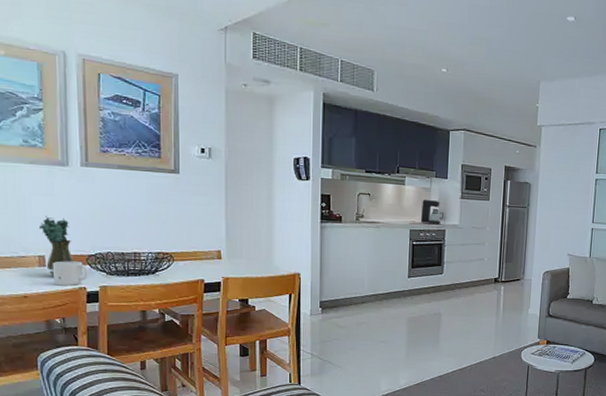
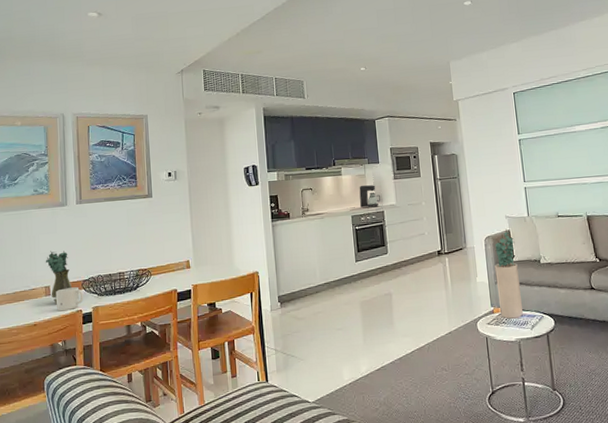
vase: none [546,266,571,352] -> present [495,228,524,319]

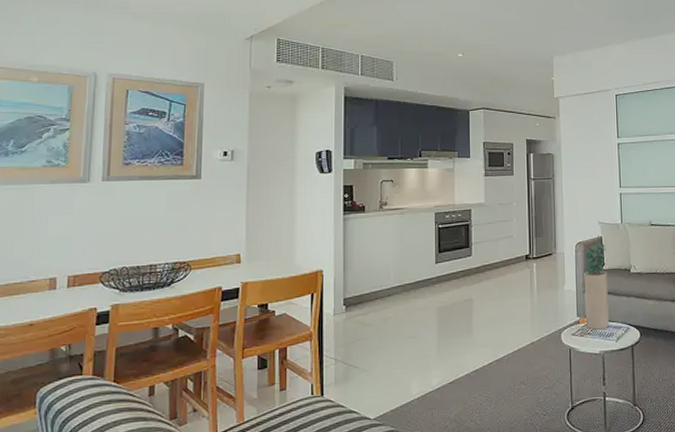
vase: present [45,251,72,305] -> none [53,235,86,301]
mug: present [55,287,83,312] -> none [62,280,100,309]
coffee maker: present [359,184,381,208] -> none [445,180,469,205]

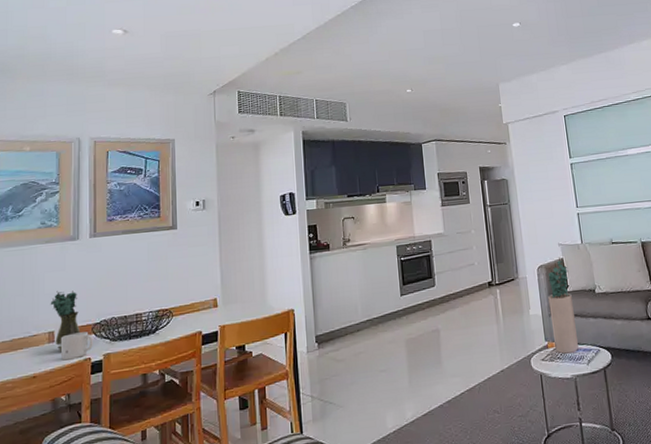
vase: none [53,235,86,301] -> present [50,290,80,353]
mug: none [62,280,100,309] -> present [60,332,93,361]

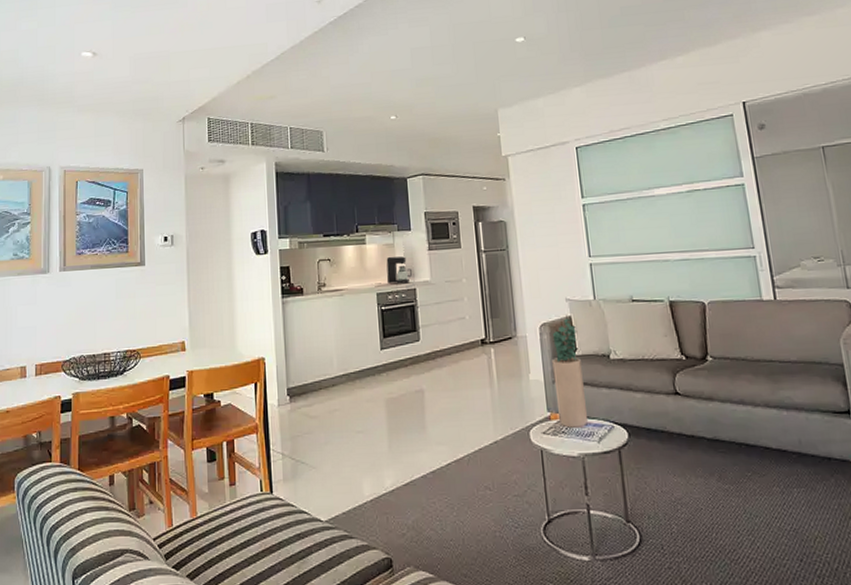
vase: present [50,290,80,353] -> none [22,325,50,389]
mug: present [60,332,93,361] -> none [32,369,63,397]
coffee maker: none [404,212,428,237] -> present [386,256,413,284]

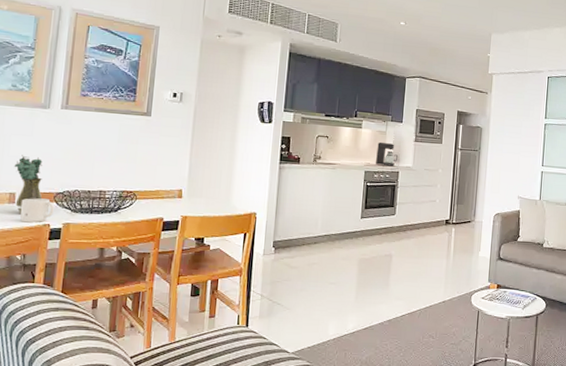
vase: none [22,325,50,389] -> present [14,155,43,215]
mug: none [32,369,63,397] -> present [20,198,54,223]
vase: present [552,314,589,428] -> none [496,208,522,297]

